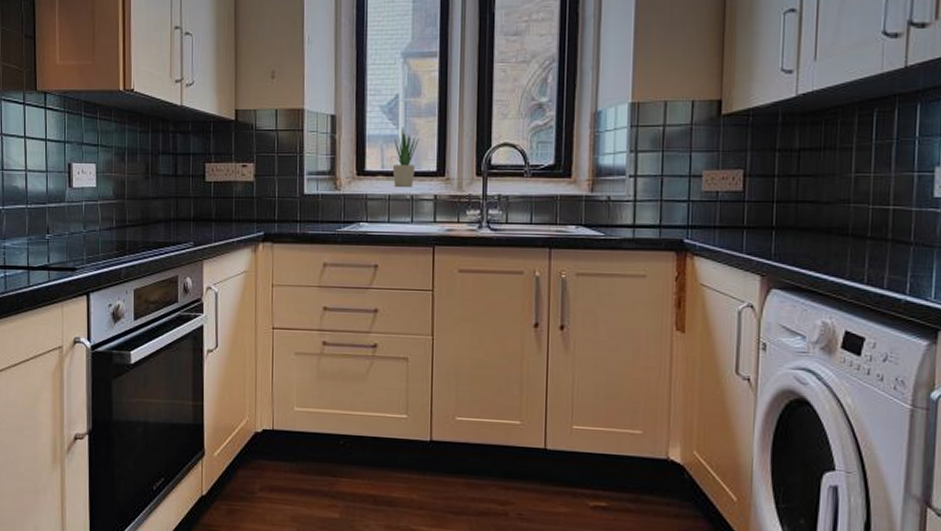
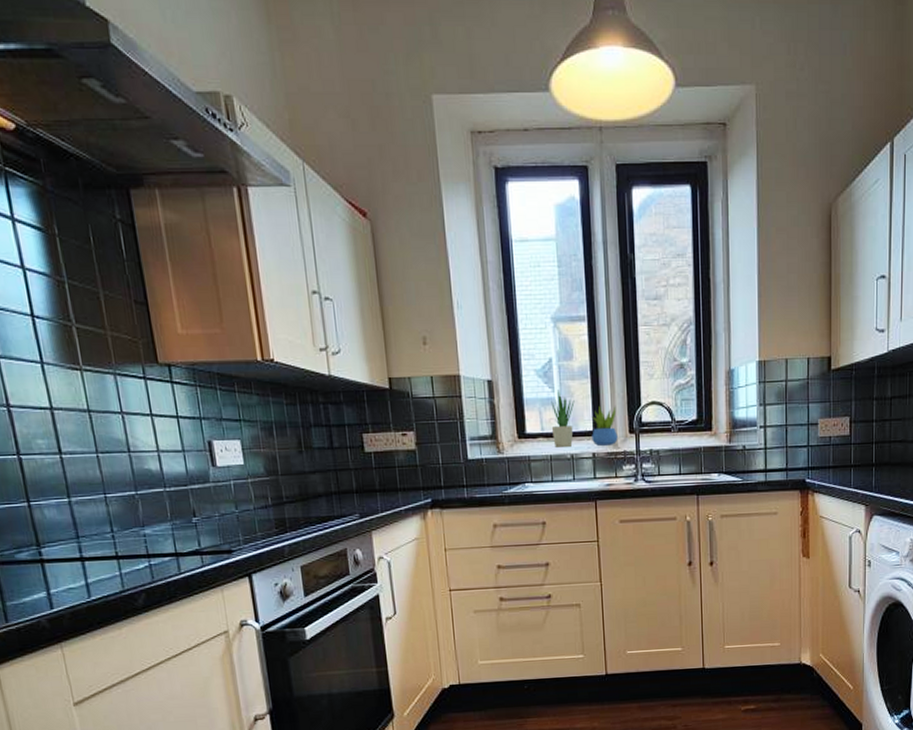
succulent plant: none [435,144,464,189] -> present [592,405,618,447]

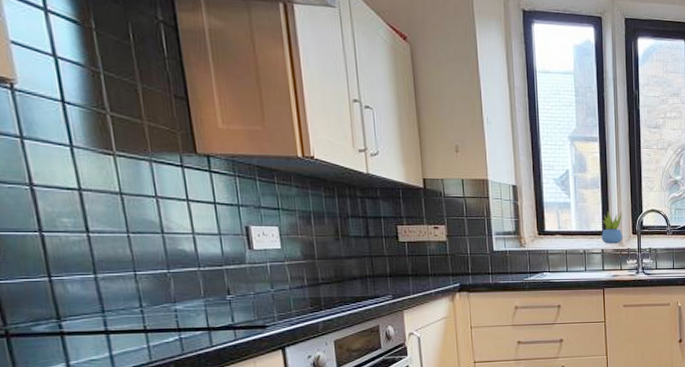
potted plant: present [551,389,575,449] -> none [567,196,587,245]

